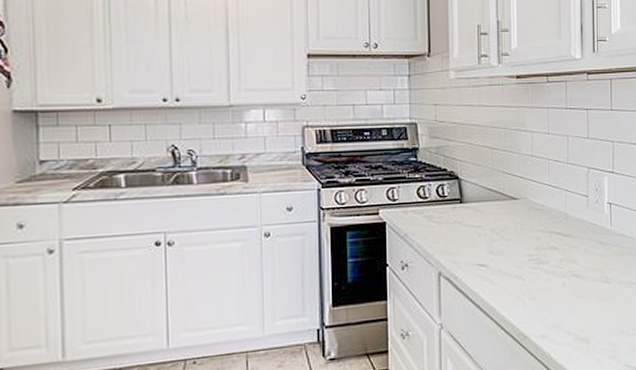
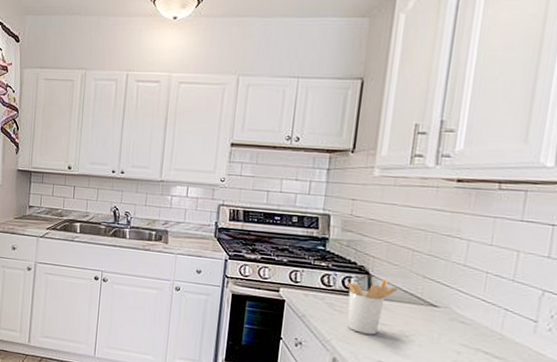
utensil holder: none [441,180,484,241] -> present [347,278,398,335]

